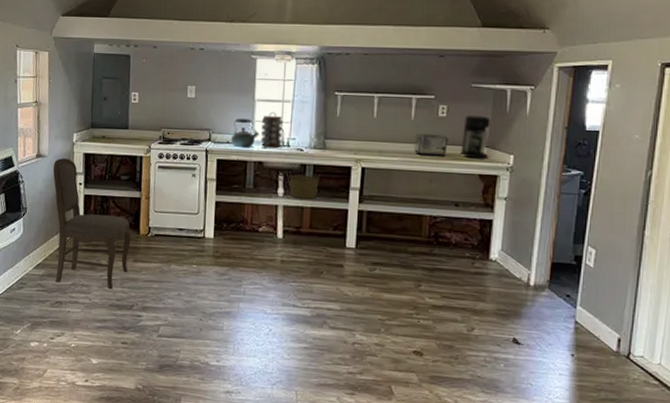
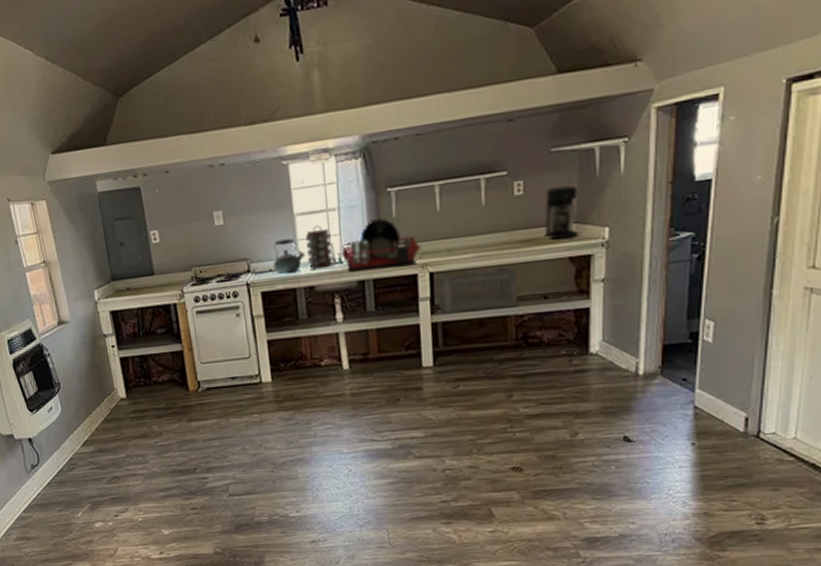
dining chair: present [53,158,131,290] -> none [78,320,184,457]
basket: present [289,173,320,200] -> none [346,289,382,322]
dish rack: none [290,116,357,159] -> present [341,218,421,272]
plastic crate: none [365,169,435,209] -> present [437,267,518,314]
toaster: present [414,133,449,157] -> none [488,217,529,247]

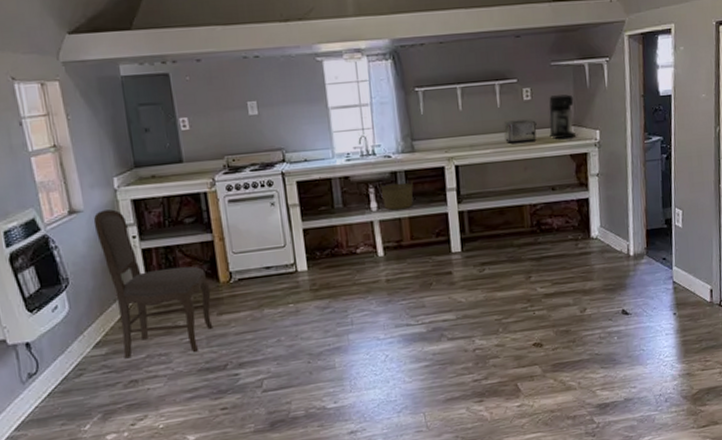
dining chair: none [78,320,184,457] -> present [93,209,214,359]
kettle: present [272,238,306,275] -> none [308,130,341,165]
spice rack: present [306,224,333,268] -> none [340,118,367,159]
dish rack: present [341,218,421,272] -> none [374,115,447,163]
basket: none [346,289,382,322] -> present [380,180,414,210]
plastic crate: present [437,267,518,314] -> none [462,162,531,204]
toaster: none [488,217,529,247] -> present [504,119,537,144]

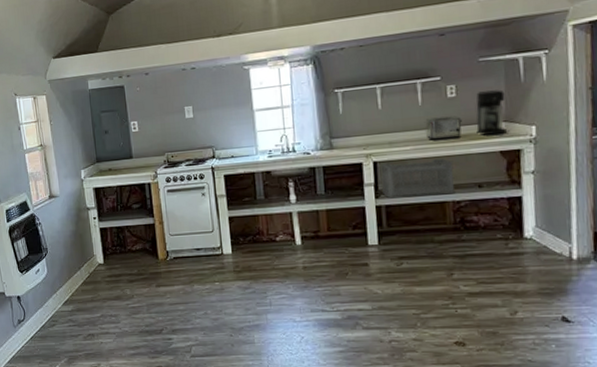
dining chair: present [93,209,214,359] -> none [66,195,153,317]
basket: present [380,180,414,210] -> none [299,175,331,203]
plastic crate: none [462,162,531,204] -> present [380,158,455,199]

